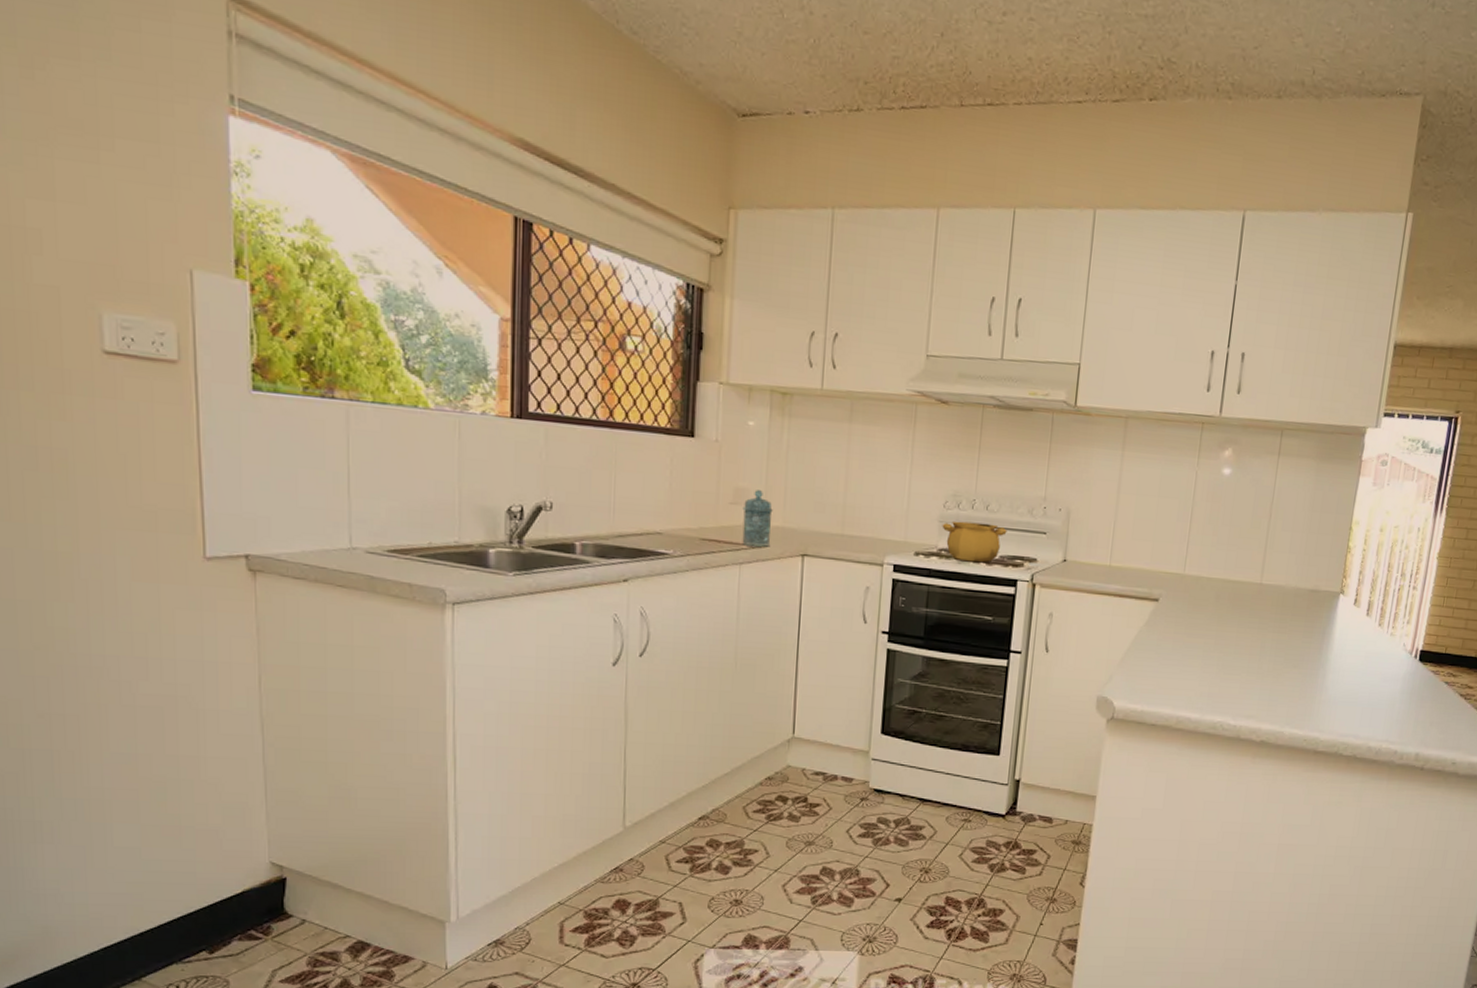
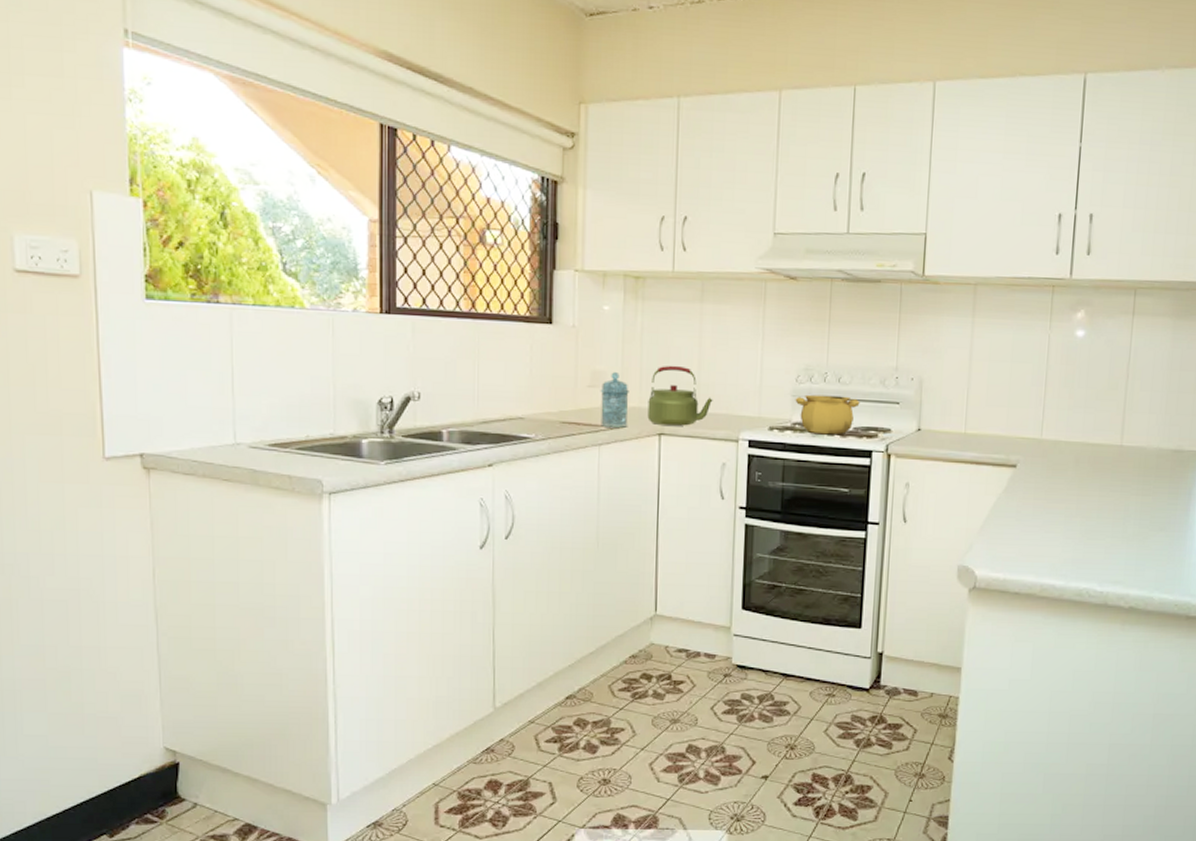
kettle: none [791,485,859,548] -> present [647,365,713,426]

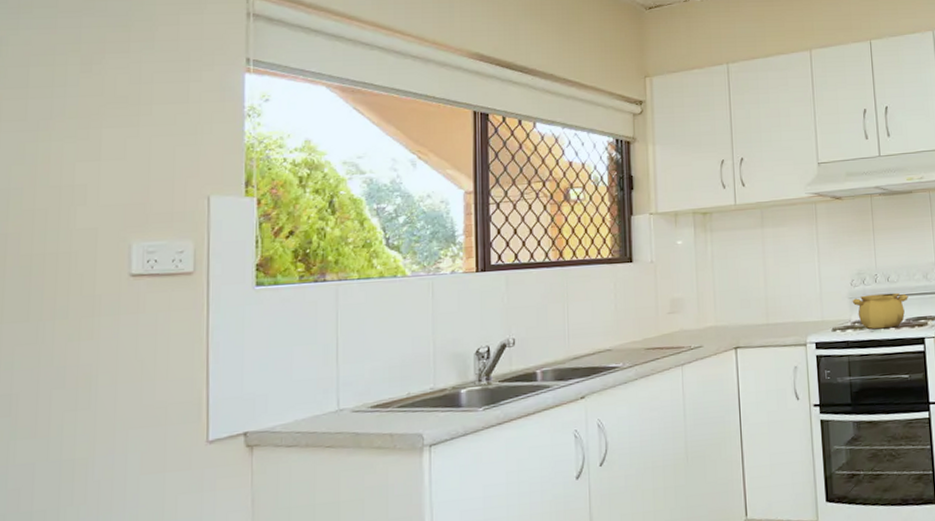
canister: present [600,372,629,428] -> none [679,298,707,348]
kettle: present [647,365,713,426] -> none [723,284,781,340]

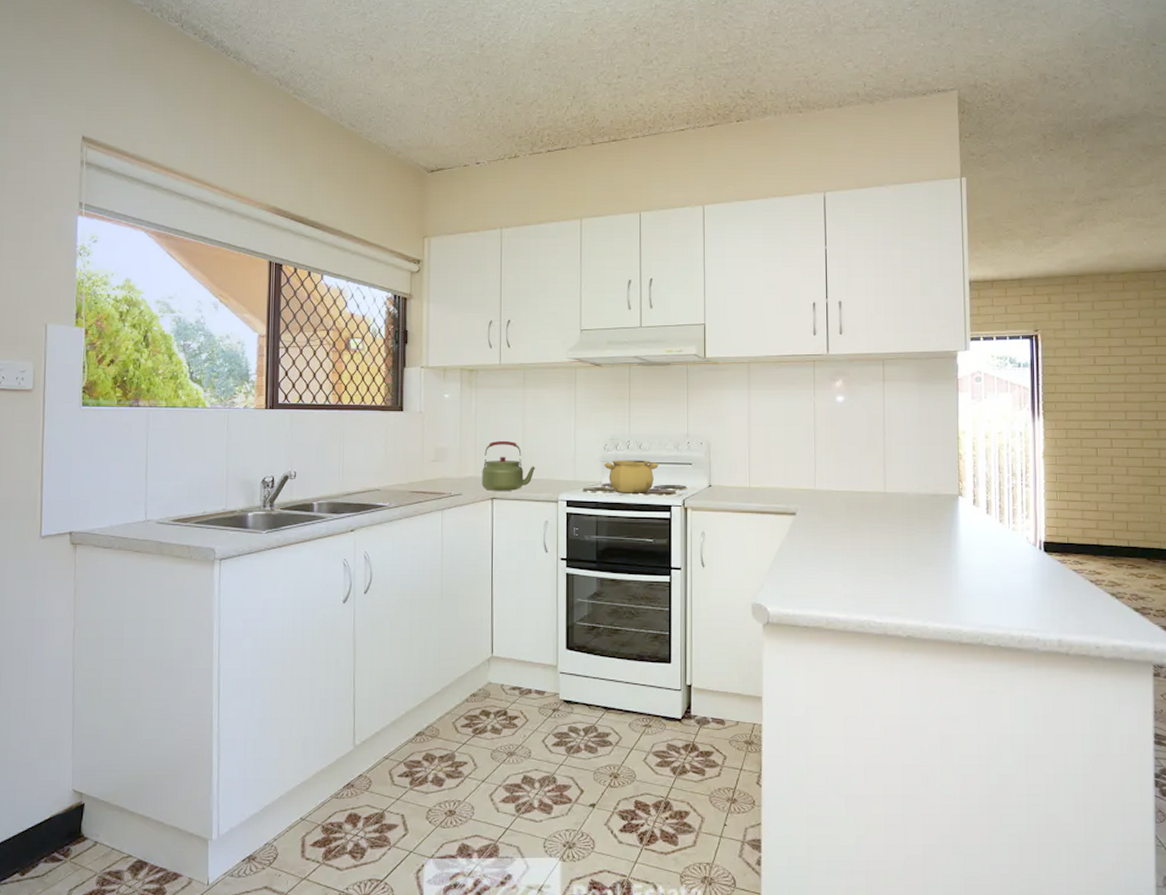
kettle: none [723,284,781,340] -> present [482,440,536,491]

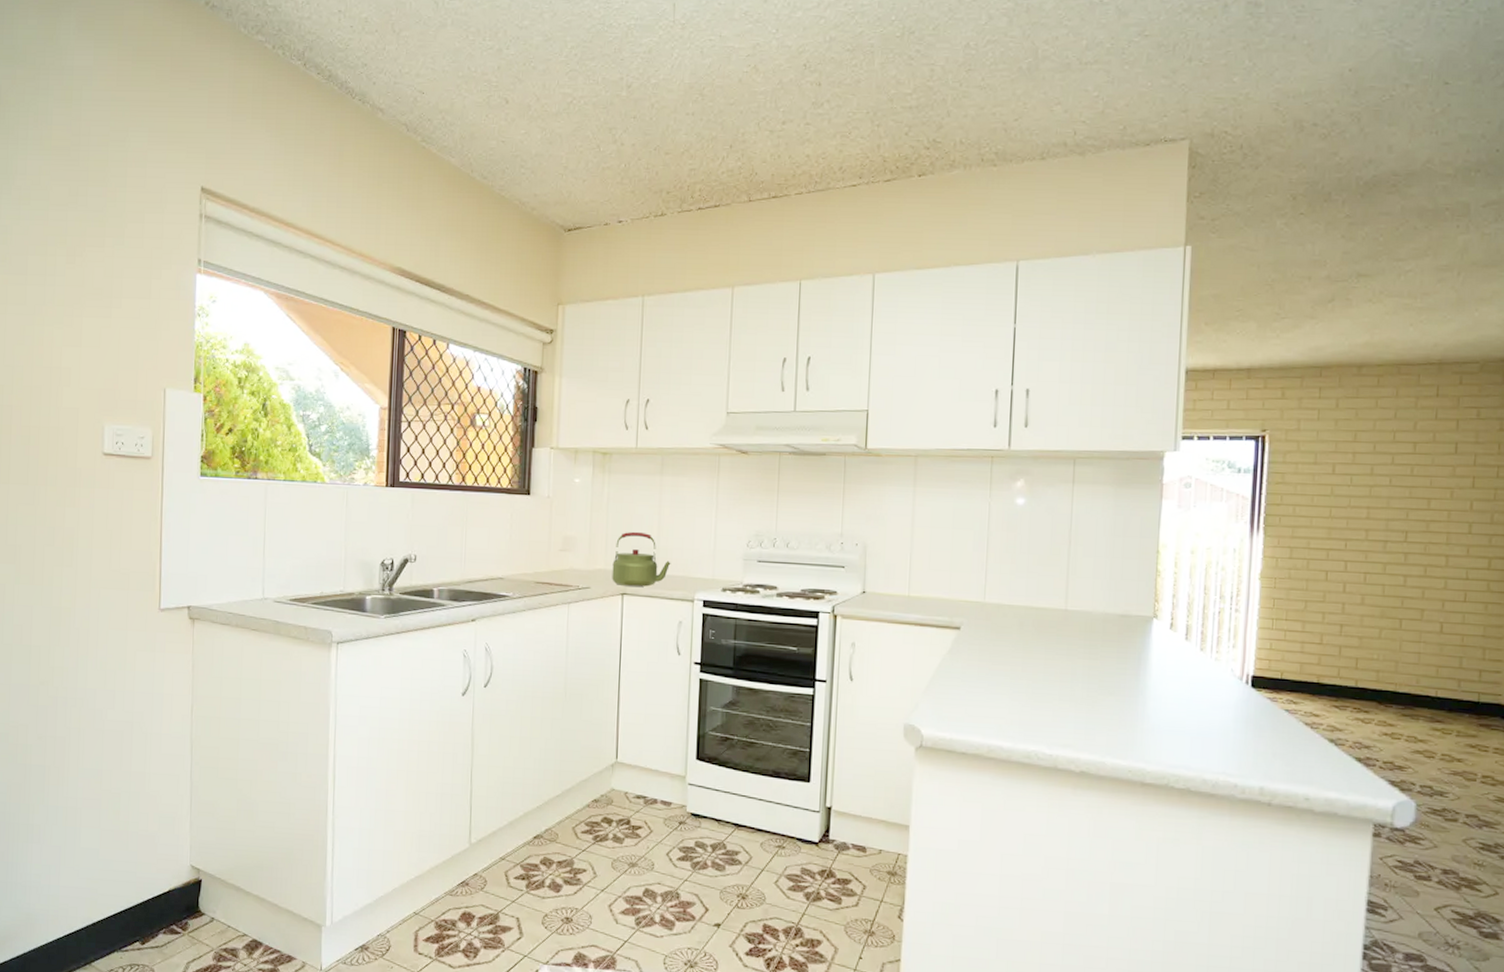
cooking pot: present [604,460,658,493] -> none [746,558,807,597]

